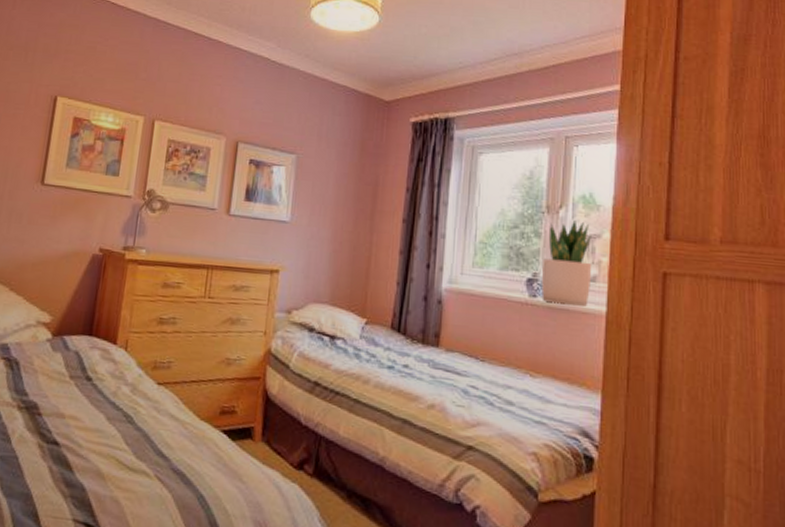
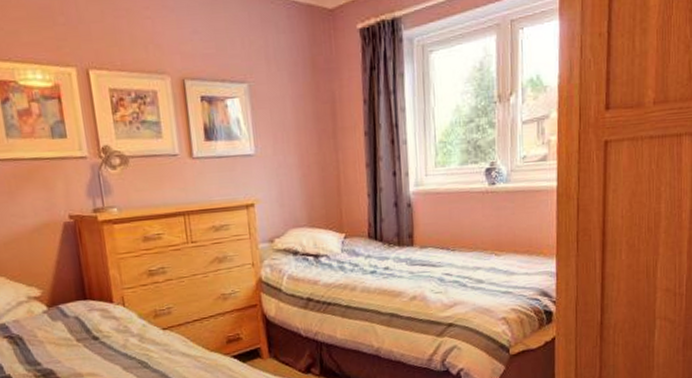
planter: present [542,219,592,308] -> none [498,104,542,188]

